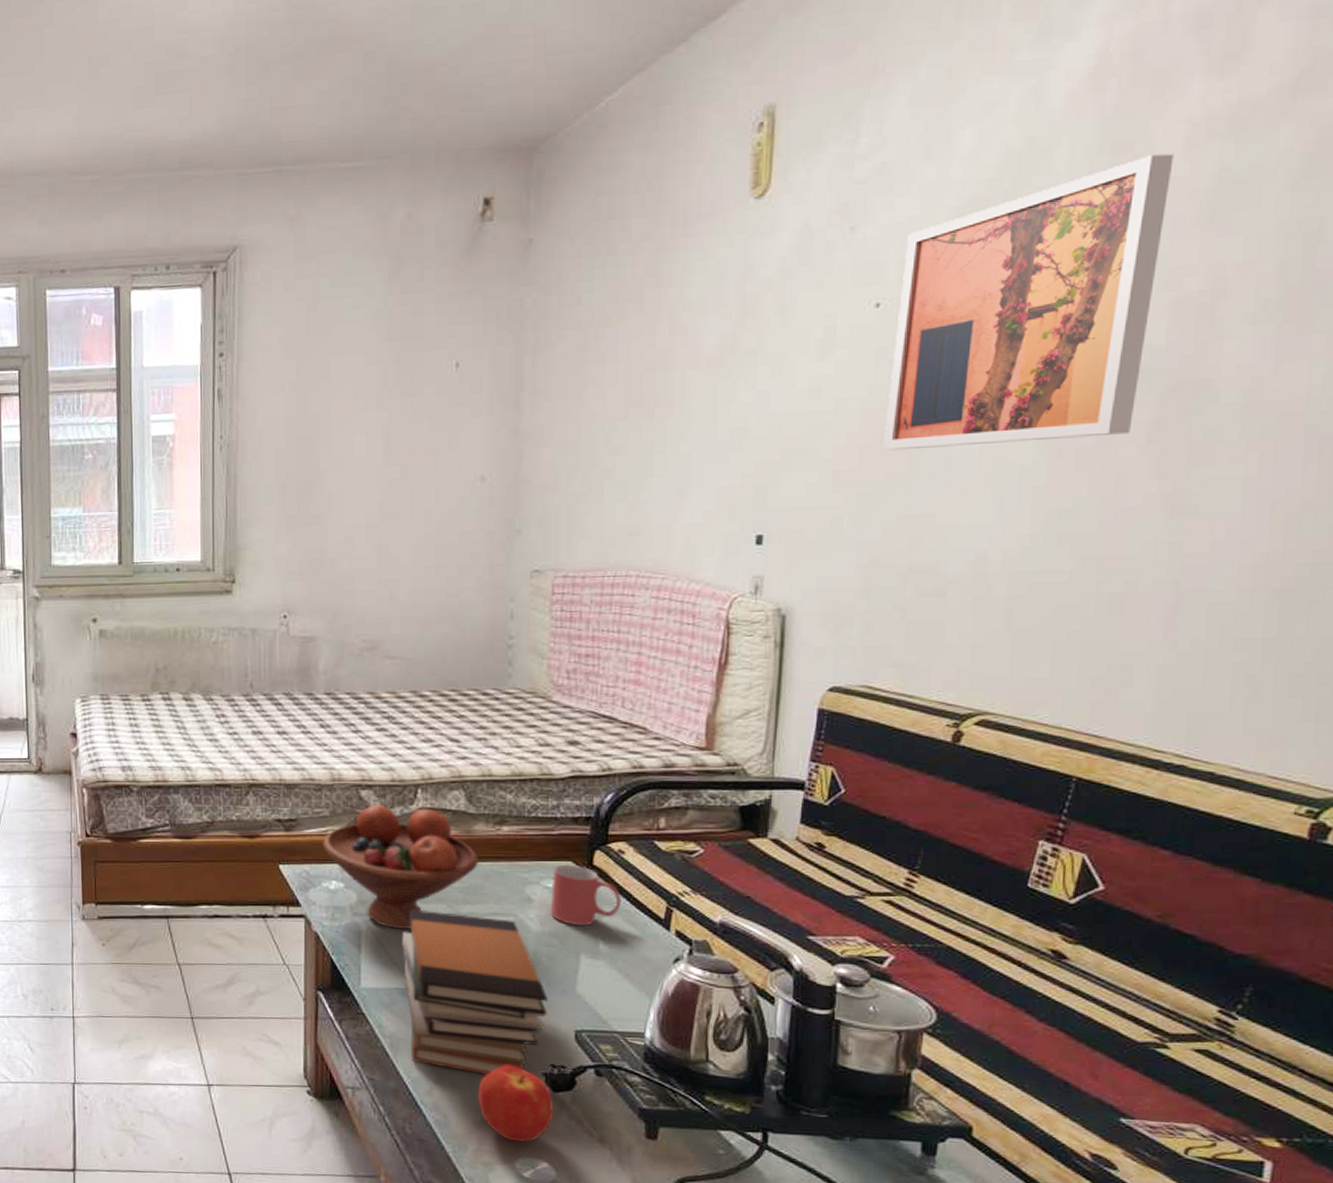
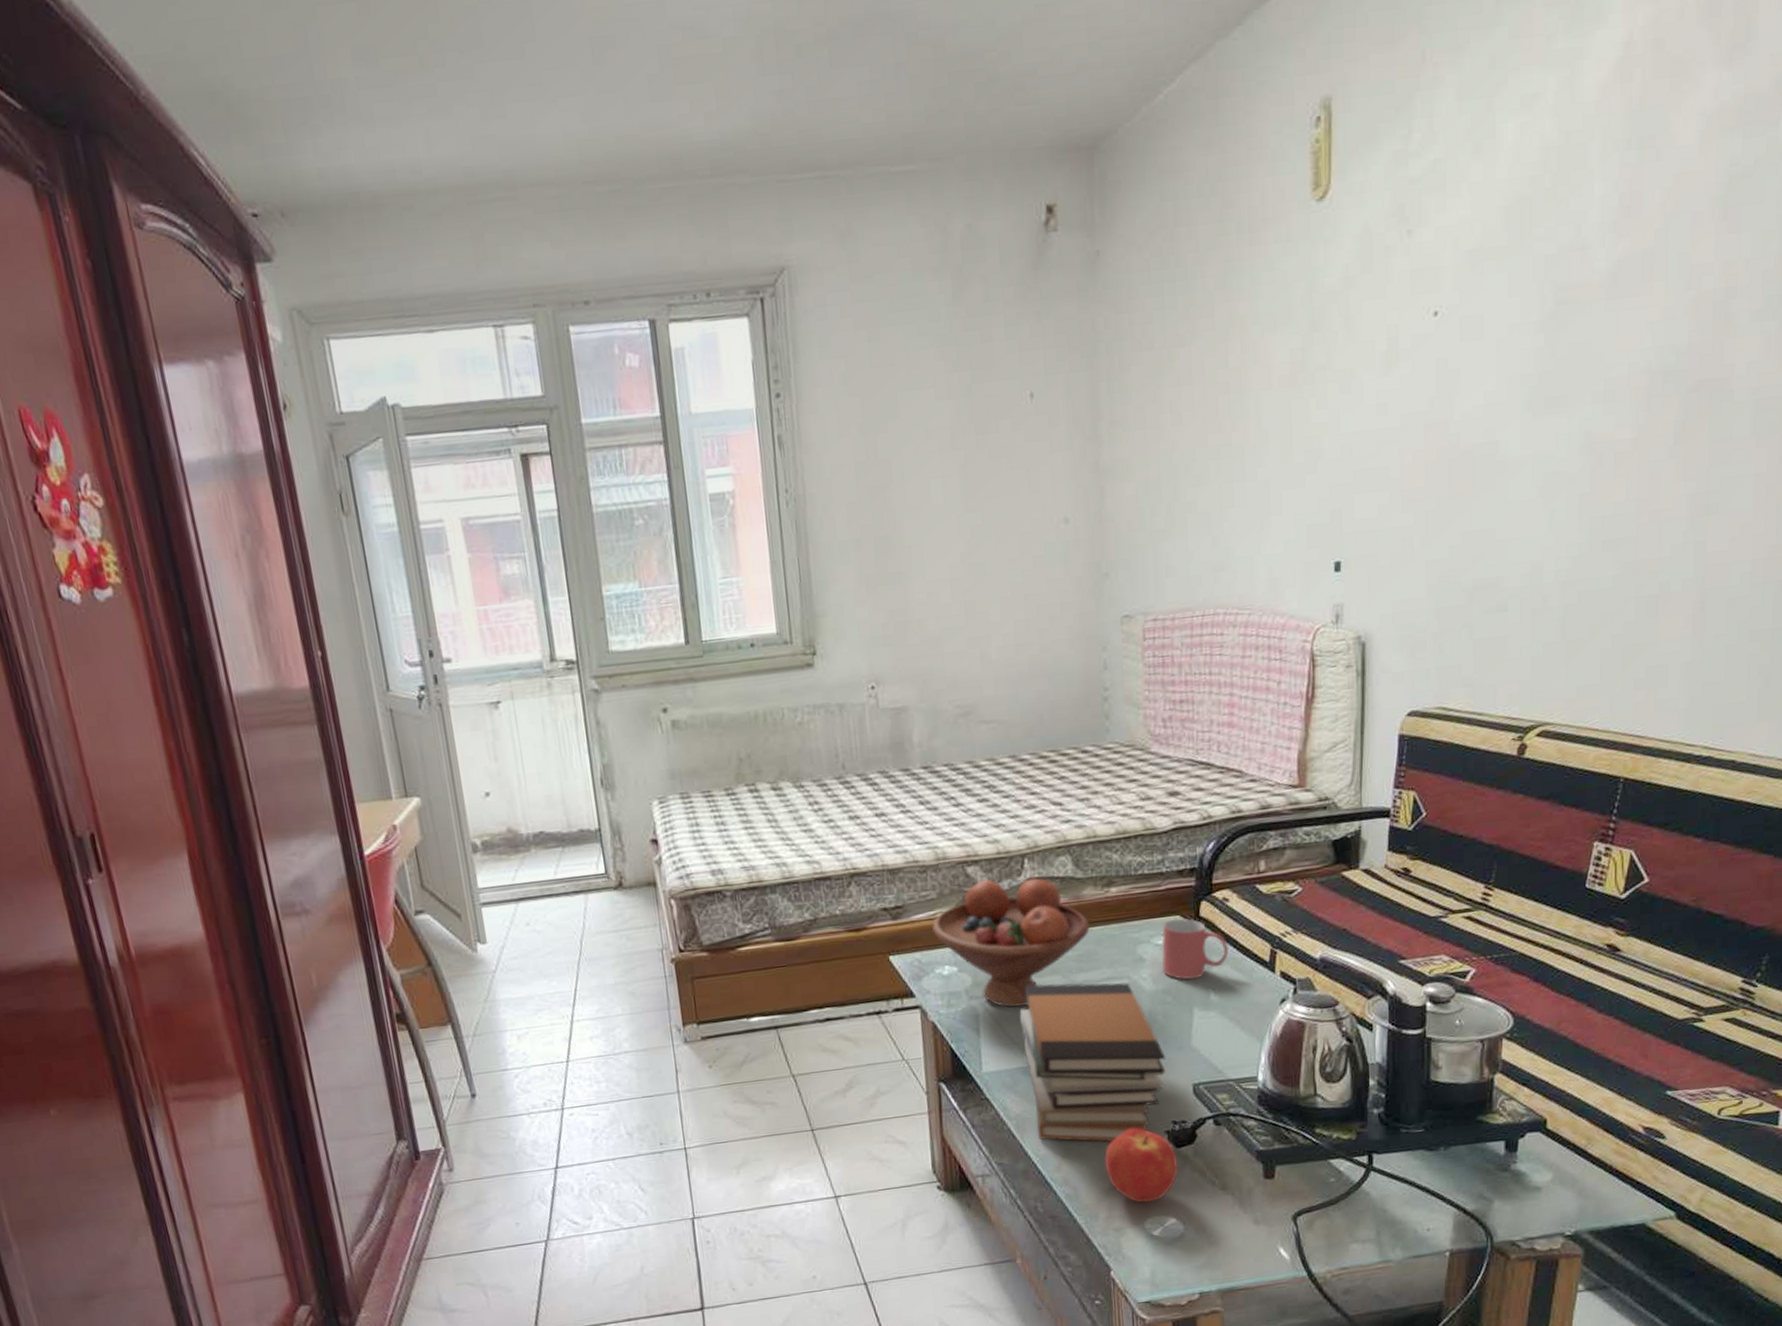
wall art: present [882,153,1174,451] -> none [1446,148,1691,466]

